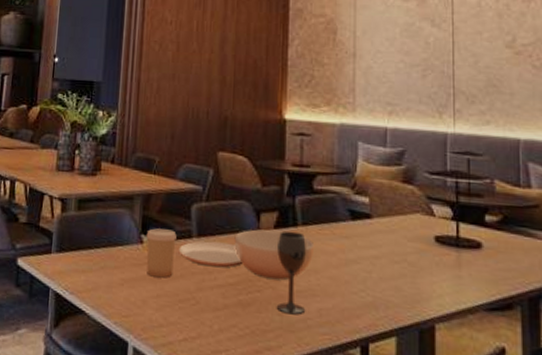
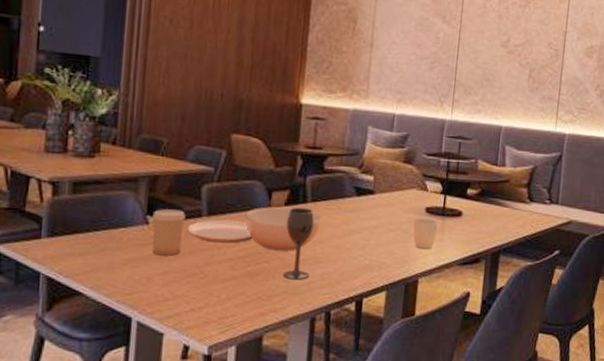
cup: none [422,248,452,289] -> present [413,218,438,250]

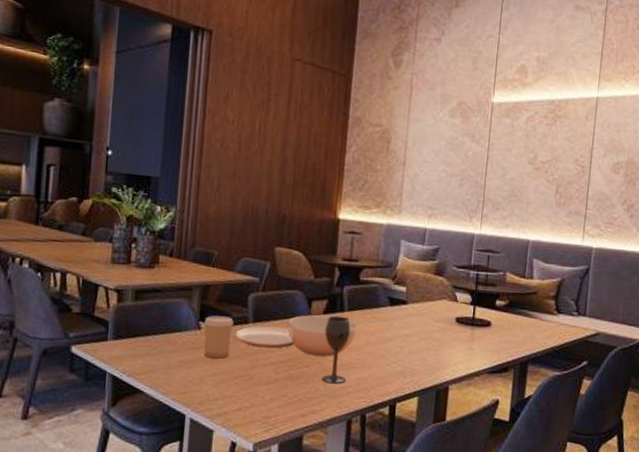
cup: present [413,218,438,250] -> none [443,327,468,358]

